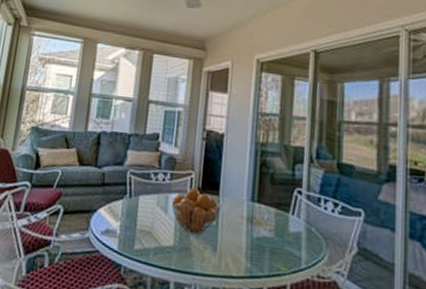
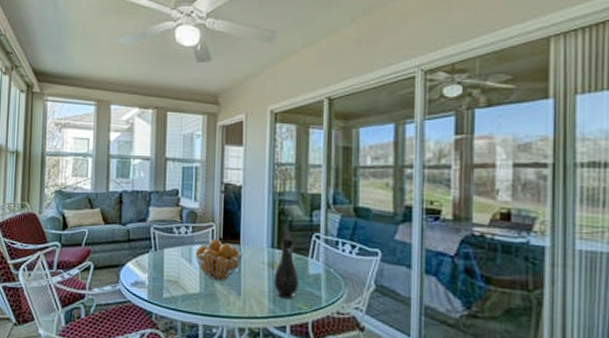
pitcher: none [251,191,279,258] -> present [273,238,300,299]

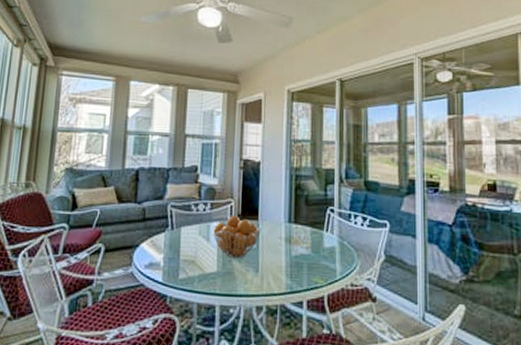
pitcher: present [273,238,300,299] -> none [290,213,316,273]

